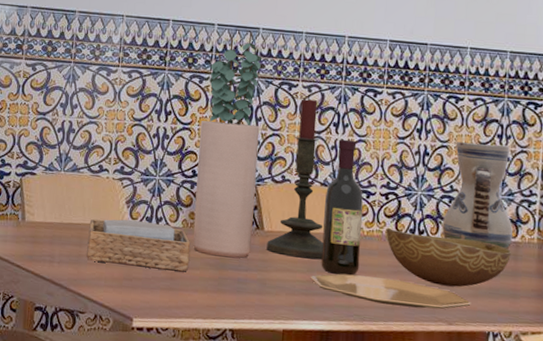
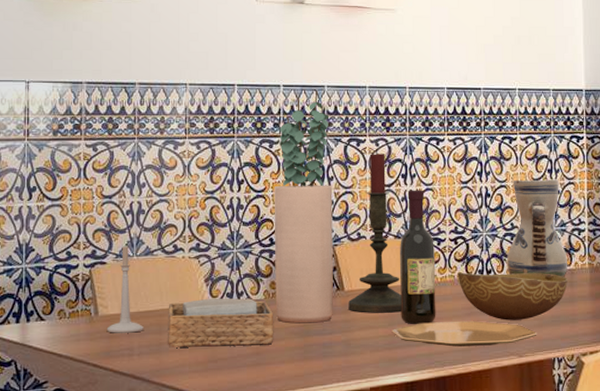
candlestick: none [31,160,66,242] -> present [106,246,145,333]

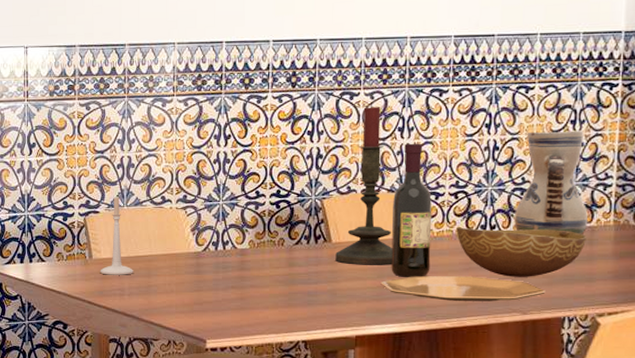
napkin holder: present [168,298,274,348] -> none [156,246,259,291]
vase: present [274,91,333,324] -> none [260,44,322,273]

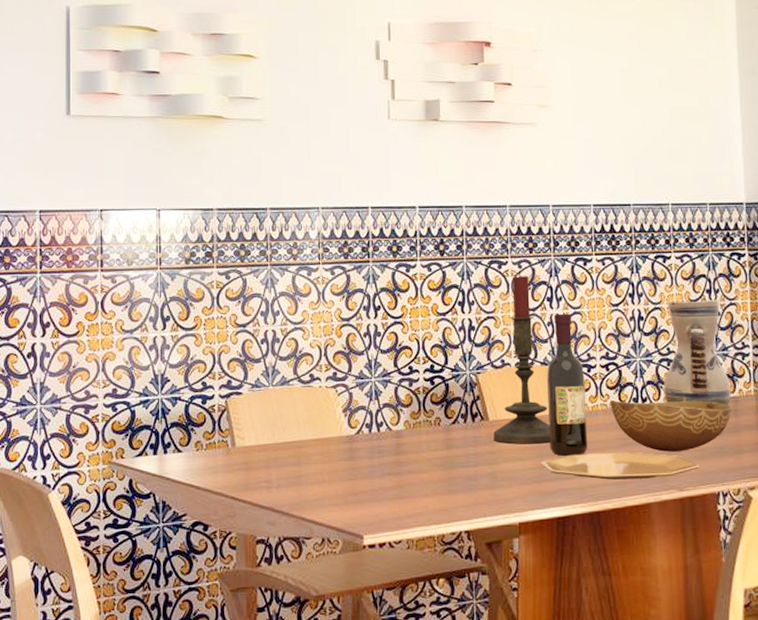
candlestick: present [100,197,134,275] -> none [244,376,283,465]

